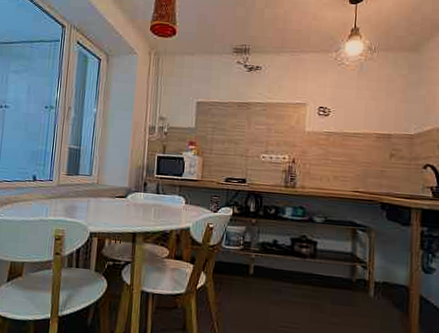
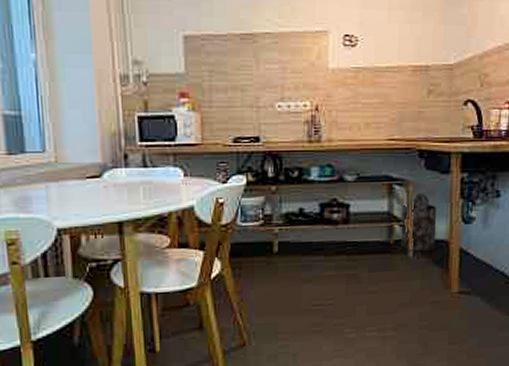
trash bin: none [363,239,397,294] -> present [401,192,437,252]

